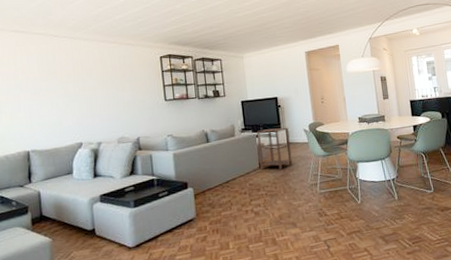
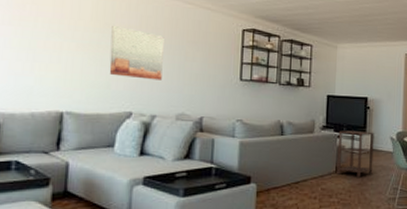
wall art: none [55,72,101,115] -> present [109,25,164,80]

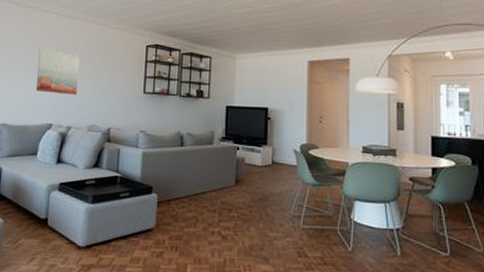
side table: present [336,130,374,177] -> none [236,142,276,192]

